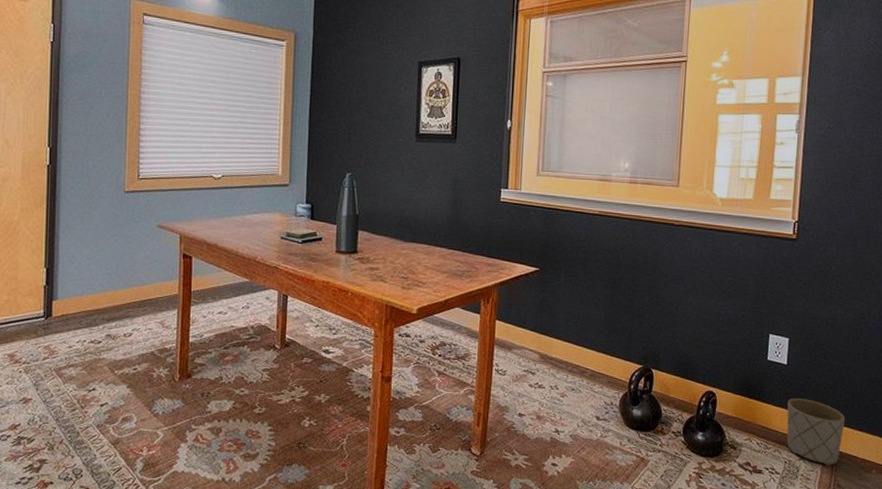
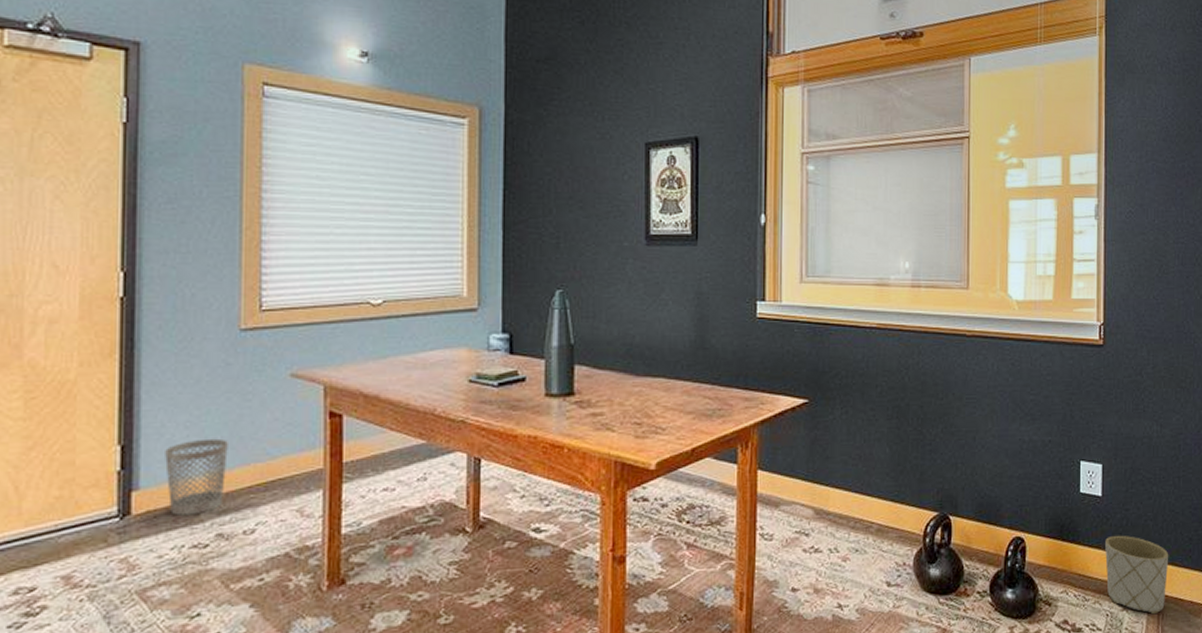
wastebasket: none [74,267,115,320] -> present [165,438,228,516]

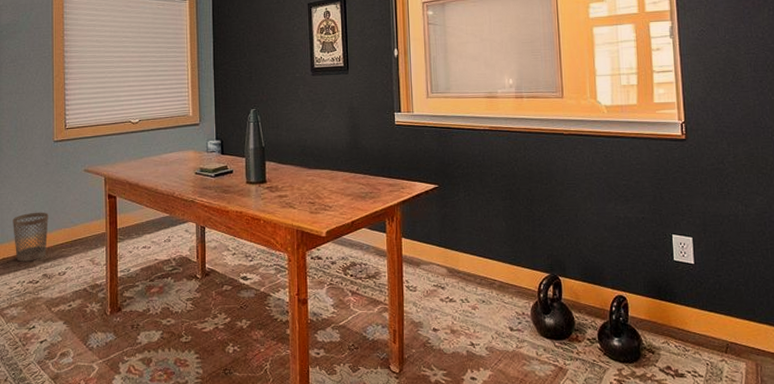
planter: present [1105,535,1169,615] -> none [700,297,763,366]

